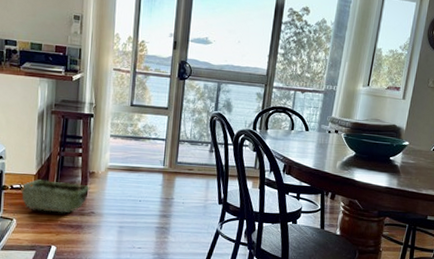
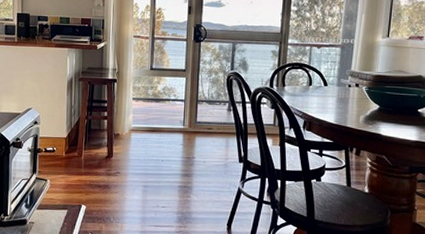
woven basket: present [21,179,90,213] -> none [53,142,116,174]

